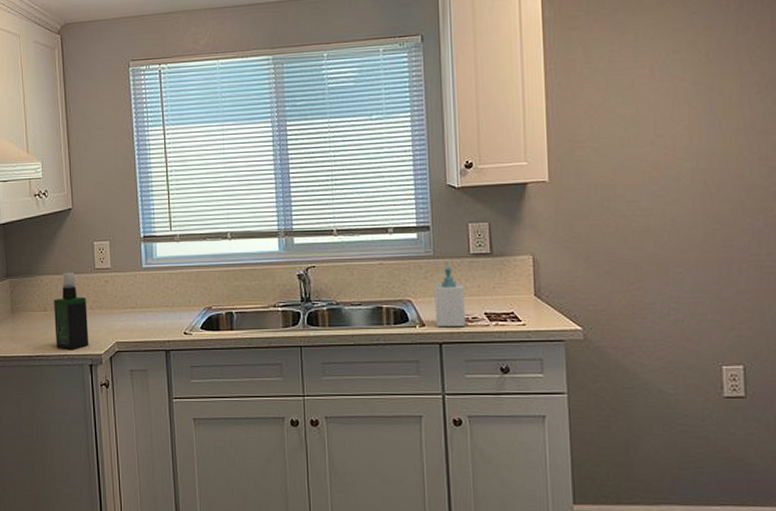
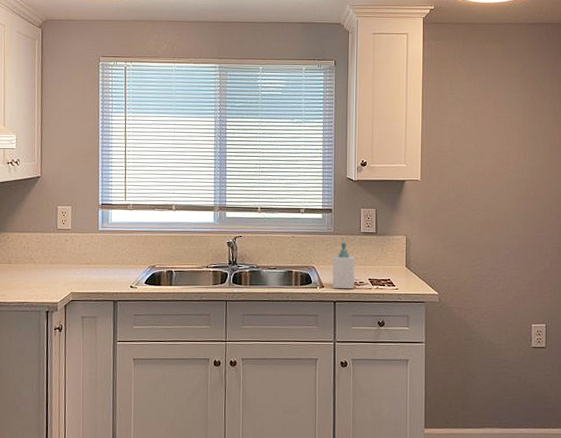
spray bottle: present [53,272,89,349] -> none [17,230,48,298]

